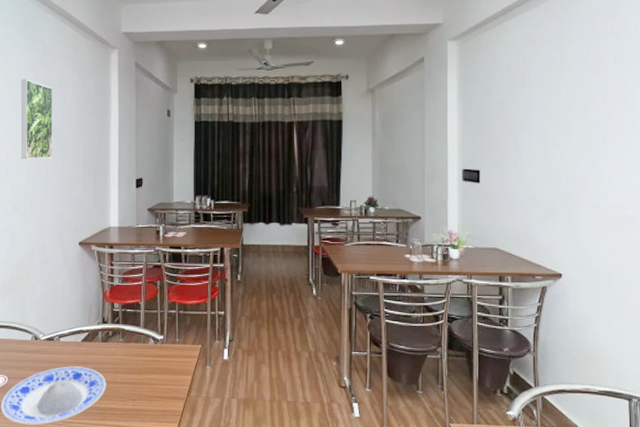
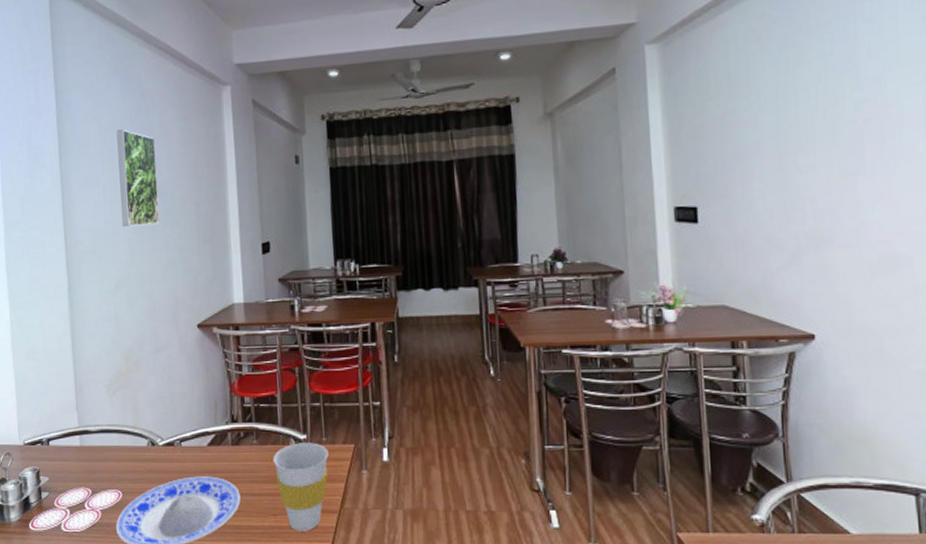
cup: none [134,342,180,414] -> present [273,442,329,531]

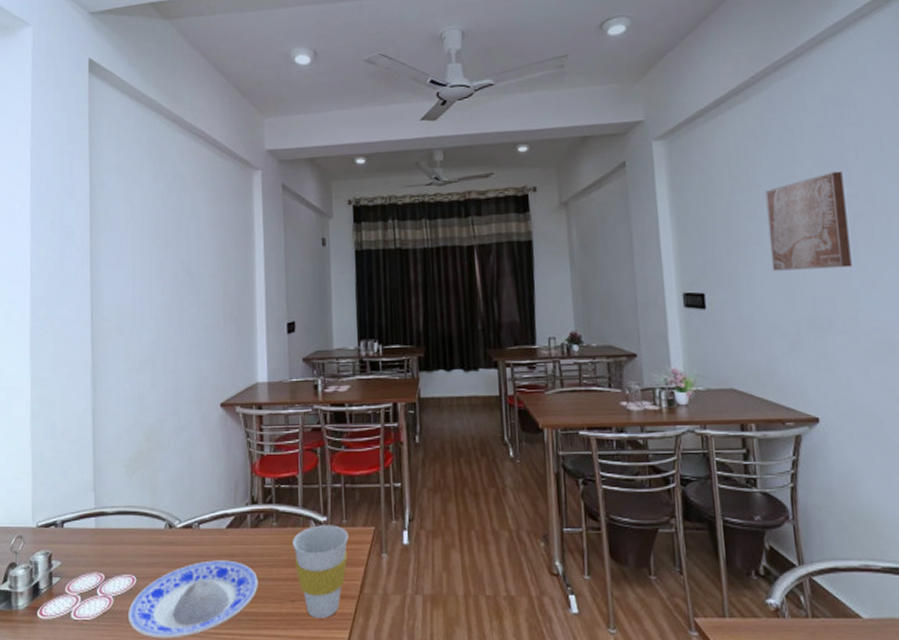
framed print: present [116,129,160,227] -> none [148,209,187,305]
wall art: none [766,73,858,182] -> present [765,171,852,271]

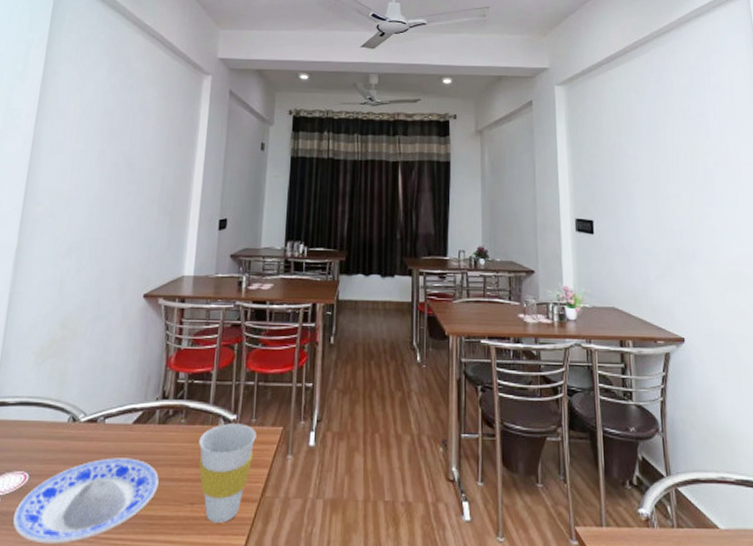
wall art: present [765,171,852,271] -> none [644,126,711,207]

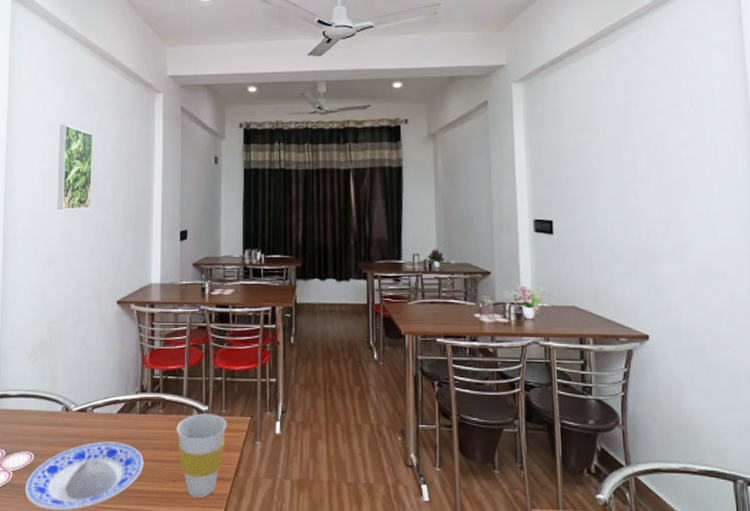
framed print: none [85,102,134,193] -> present [57,124,94,210]

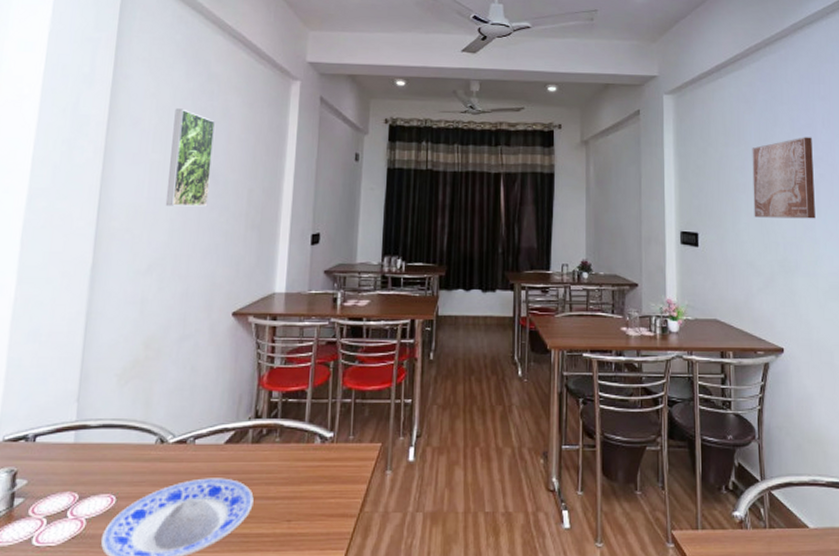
cup: present [176,413,227,498] -> none [294,441,354,538]
wall art: none [610,117,683,203] -> present [752,137,816,219]

